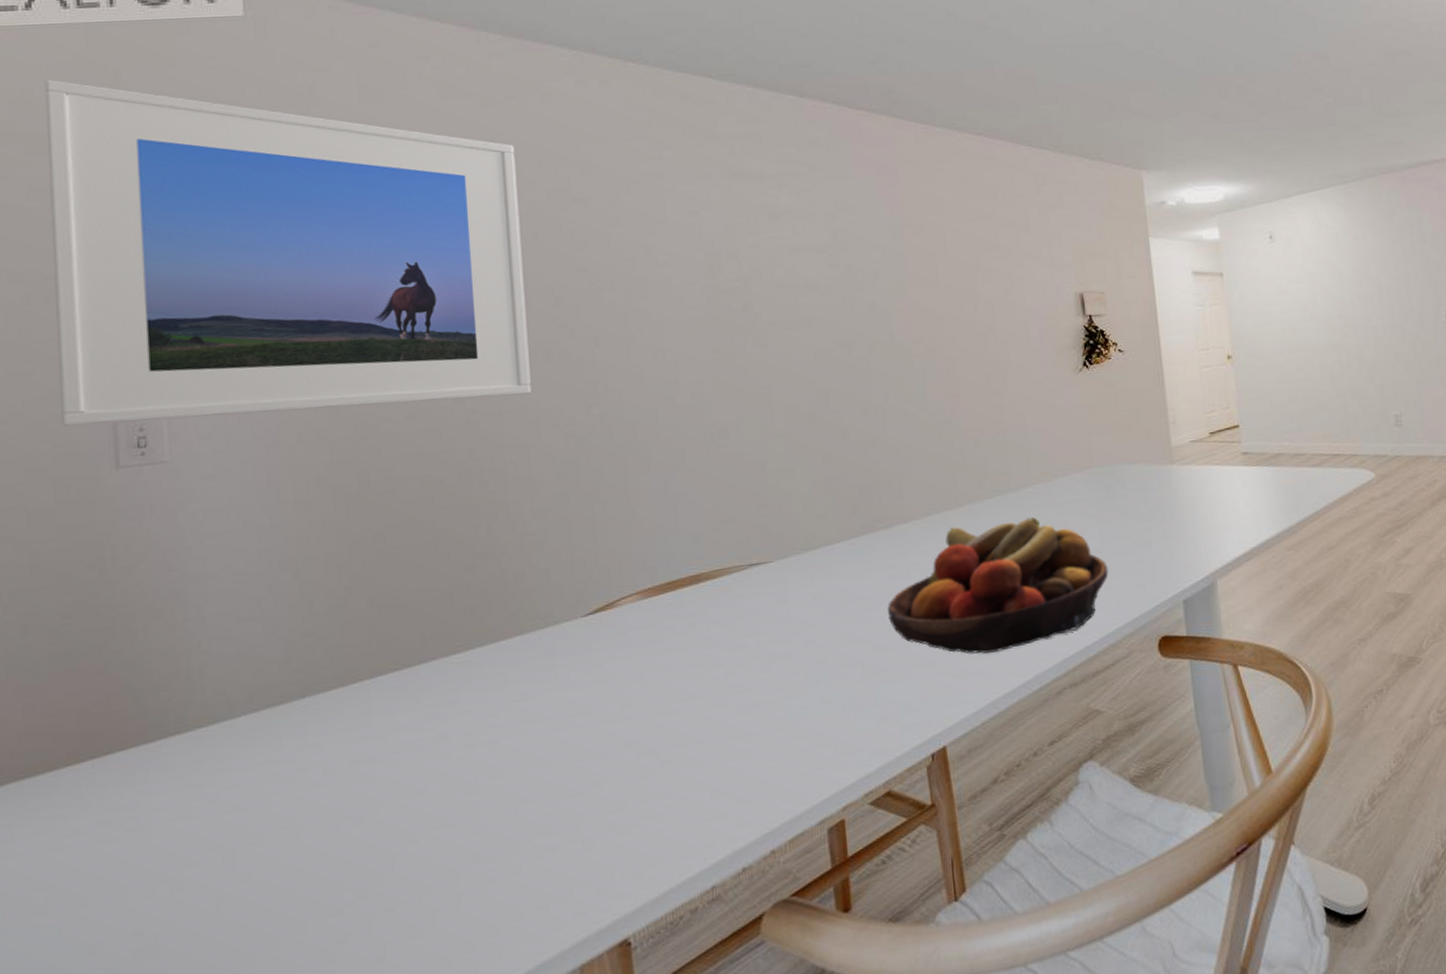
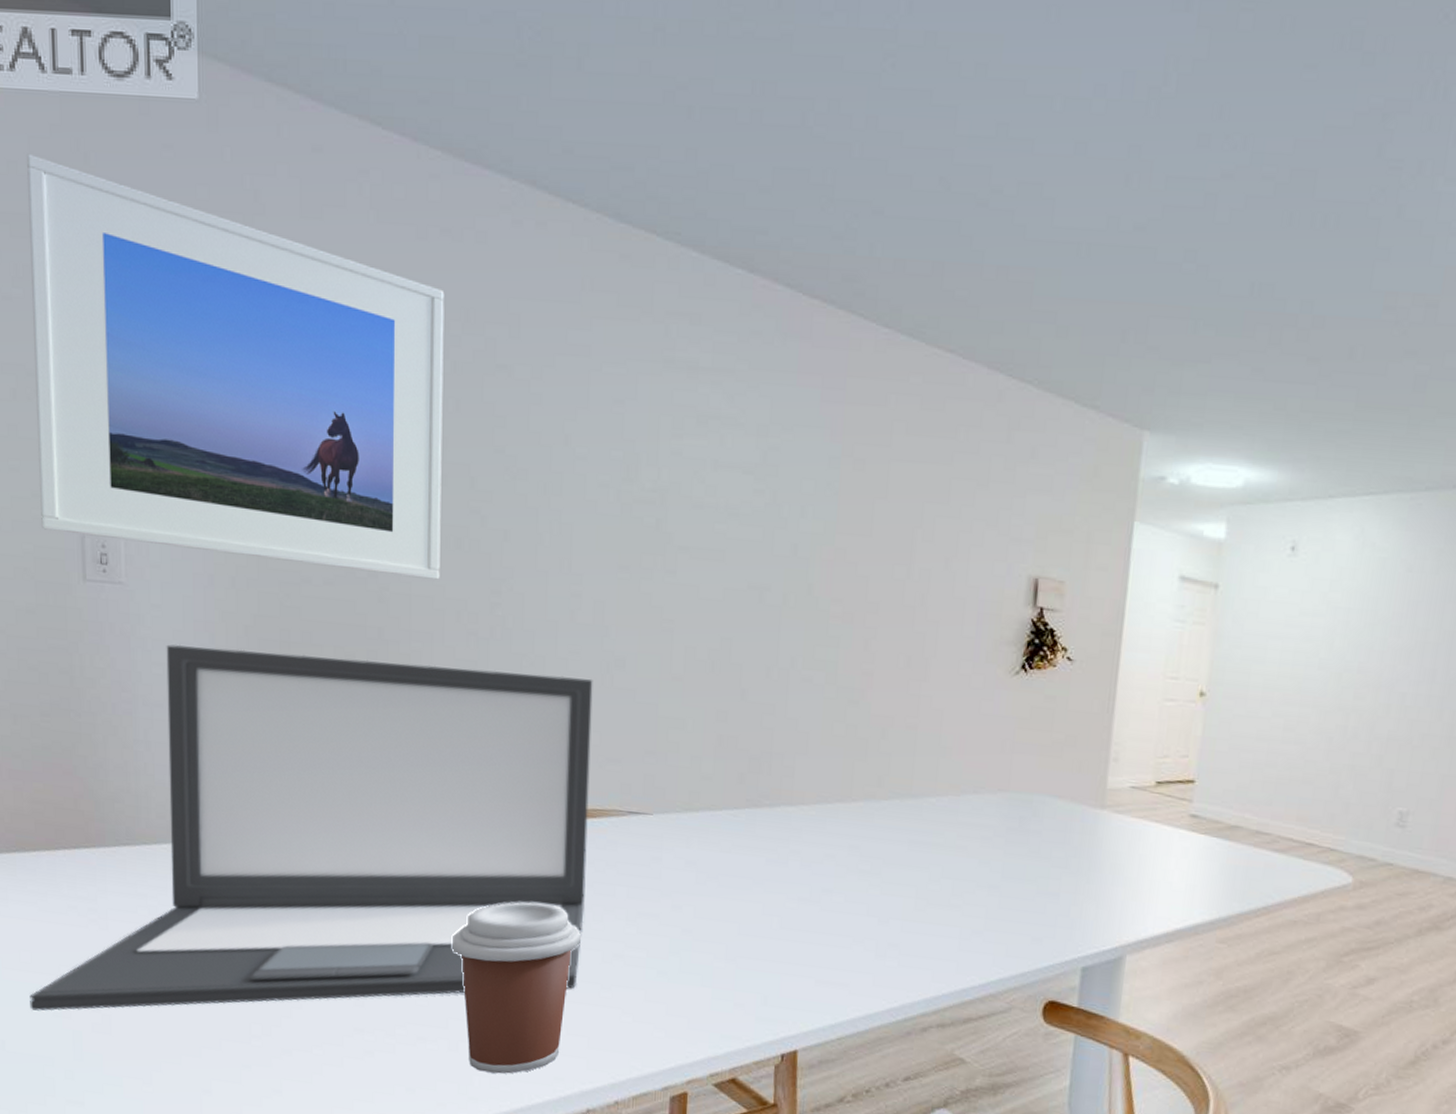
laptop: none [43,453,717,959] -> present [30,644,593,1011]
coffee cup: none [575,672,717,864] -> present [451,901,582,1074]
fruit bowl: present [887,517,1109,654] -> none [760,822,1004,970]

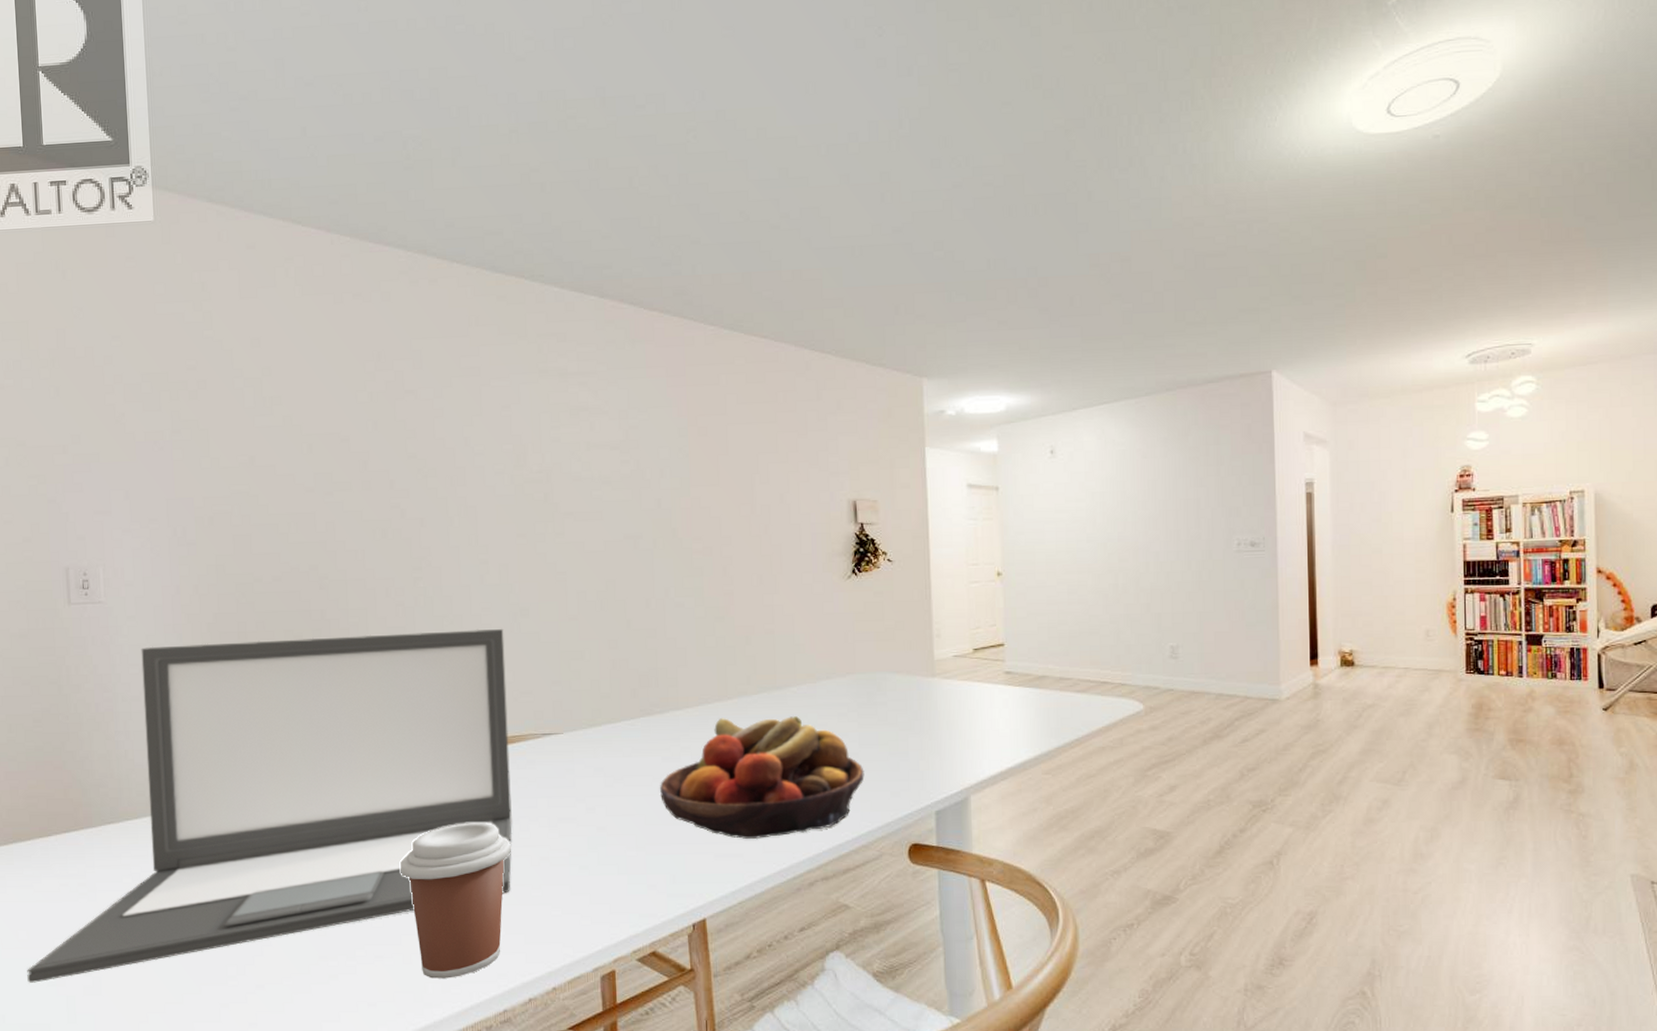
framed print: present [27,153,445,580] -> none [15,276,370,568]
fruit bowl: none [760,822,1004,970] -> present [660,716,865,840]

